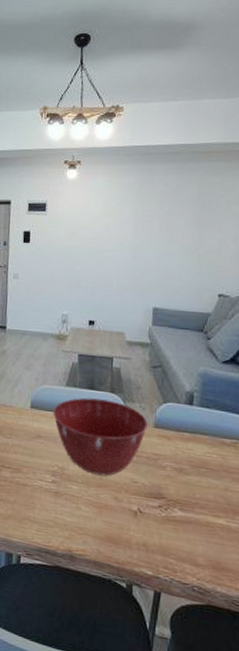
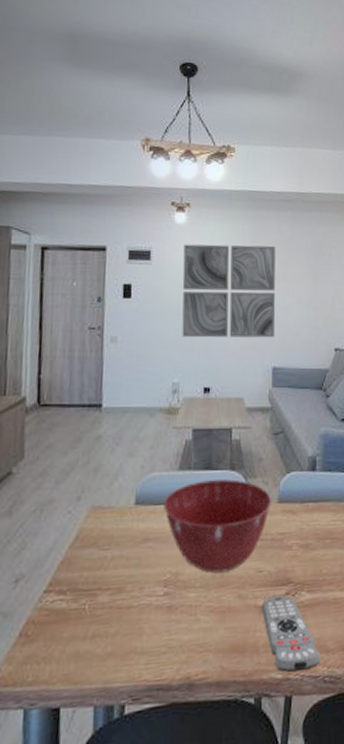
wall art: none [71,196,160,281] -> present [182,244,276,338]
remote control: none [135,505,191,576] -> present [262,595,321,672]

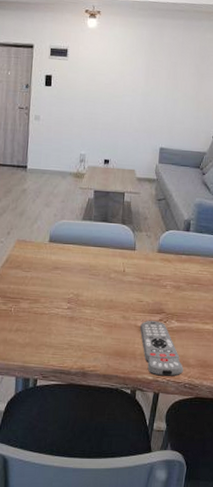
mixing bowl: present [164,479,271,573] -> none [70,230,153,299]
wall art: present [182,244,276,338] -> none [89,44,169,124]

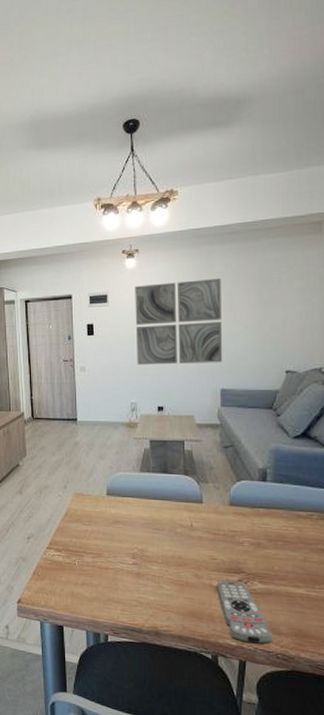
wall art: none [89,44,169,124] -> present [135,277,223,365]

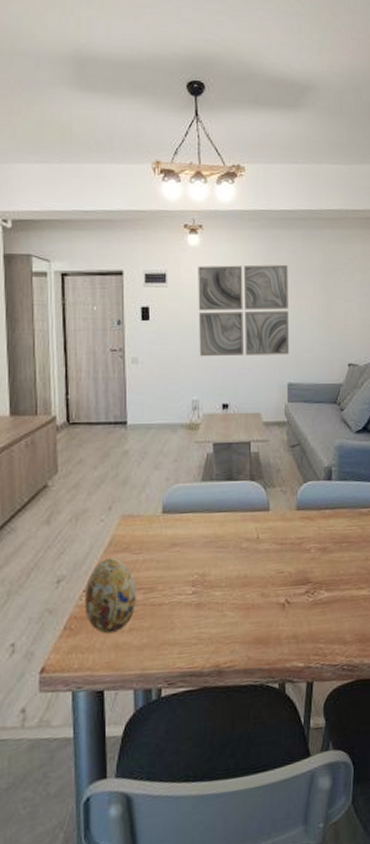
decorative egg: none [47,525,87,584] -> present [84,558,136,634]
remote control: present [216,580,273,645] -> none [283,593,339,661]

